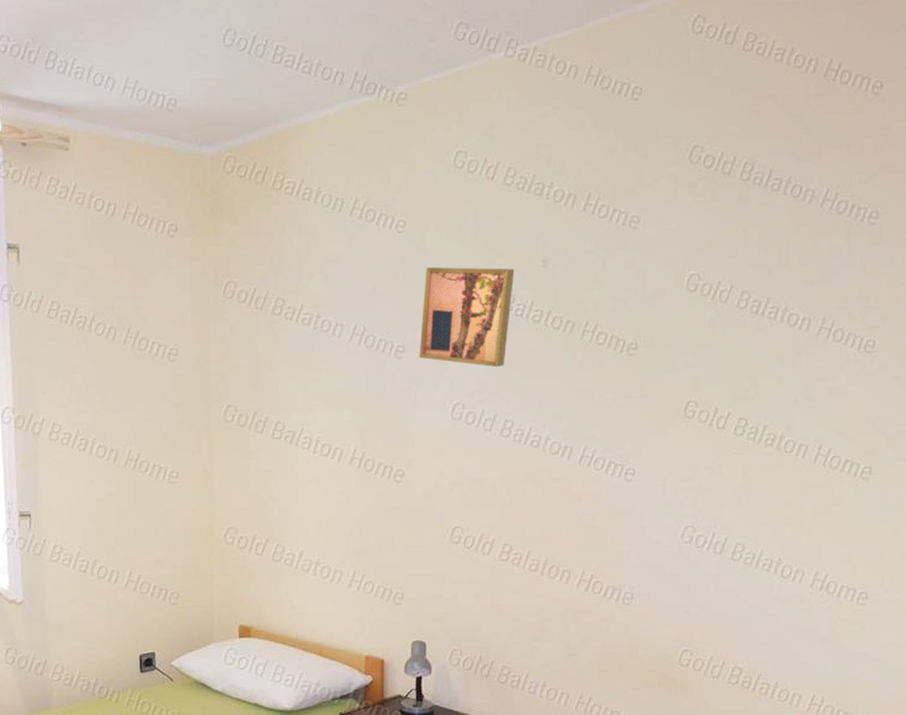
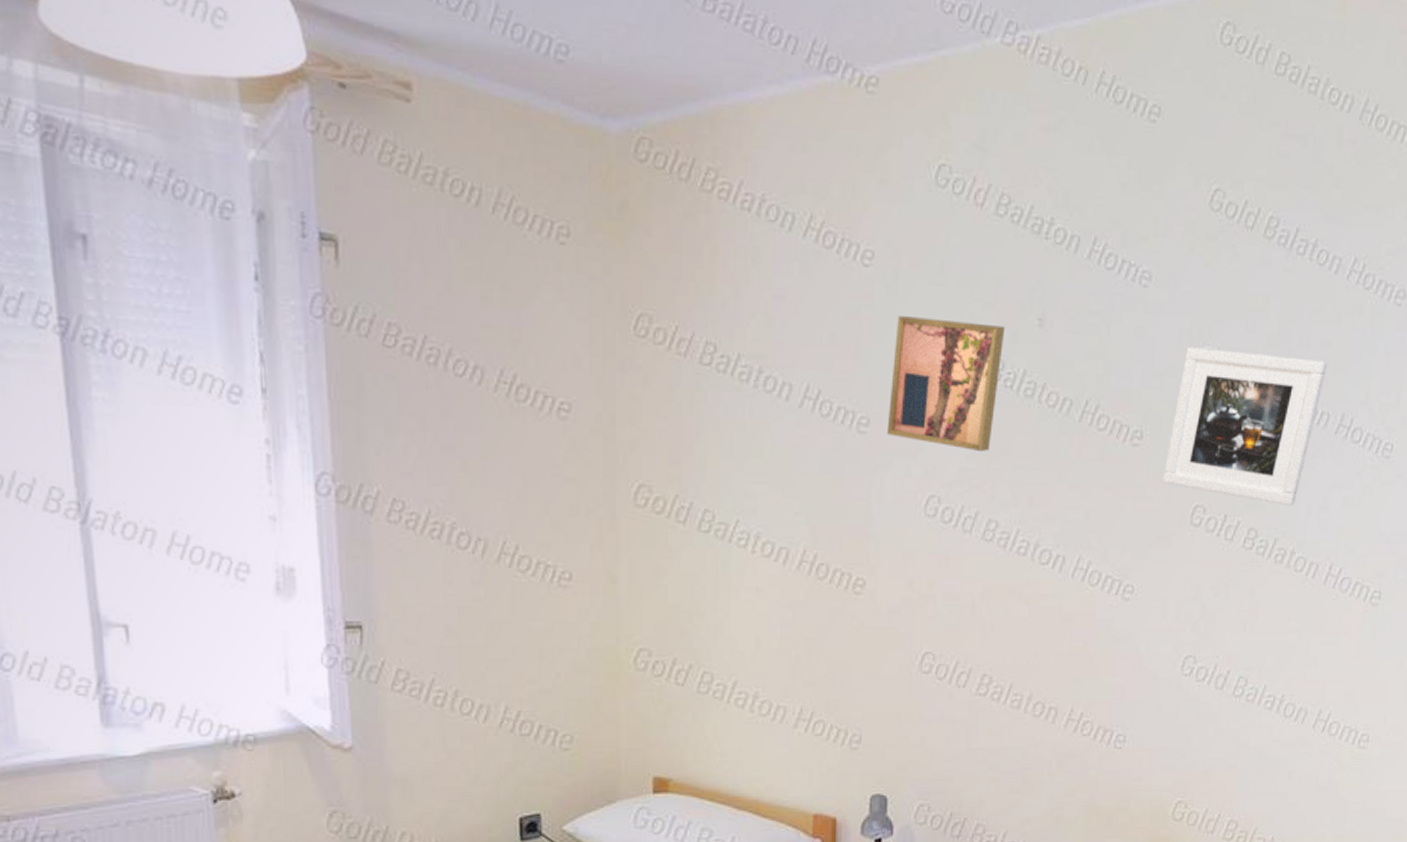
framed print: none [657,272,807,397] -> present [1163,346,1328,505]

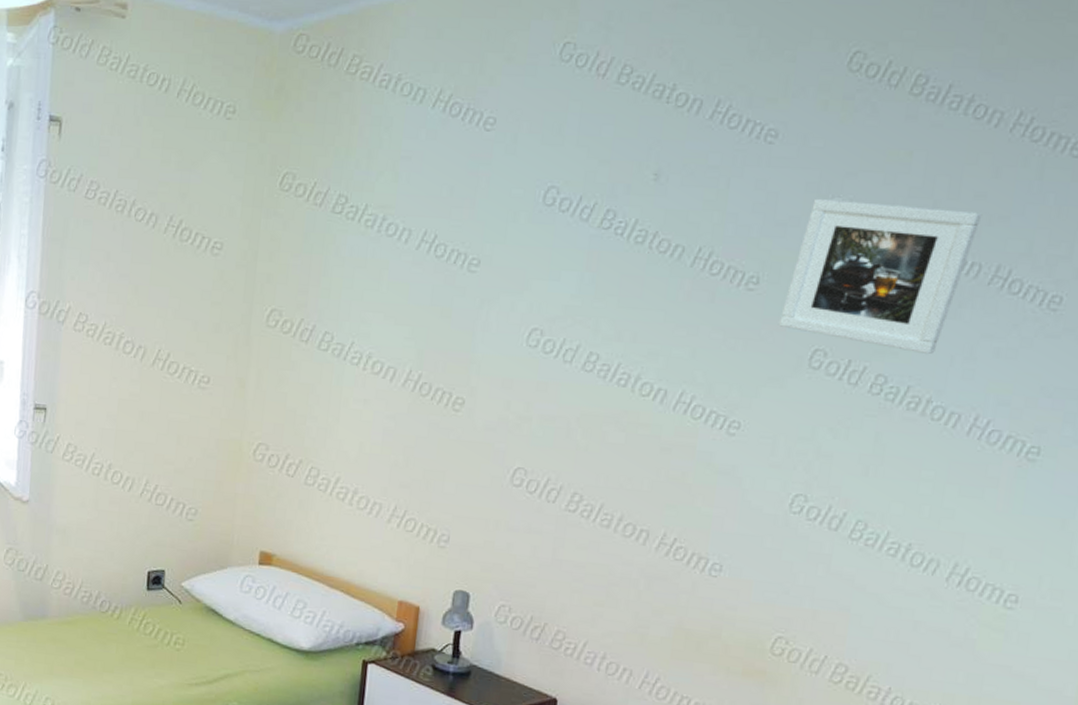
wall art: present [886,316,1006,452] -> none [495,172,620,292]

